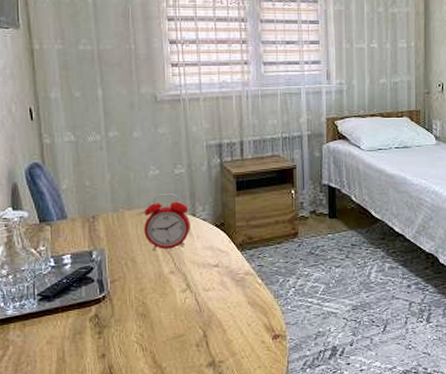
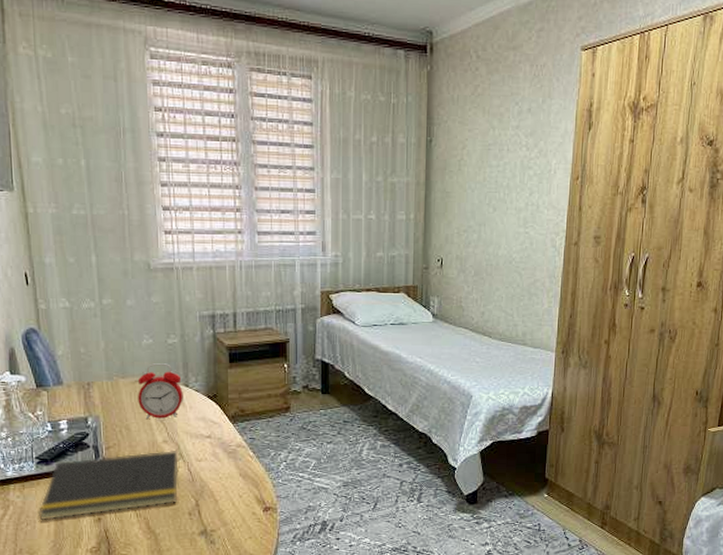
notepad: none [39,280,186,360] -> present [37,450,179,521]

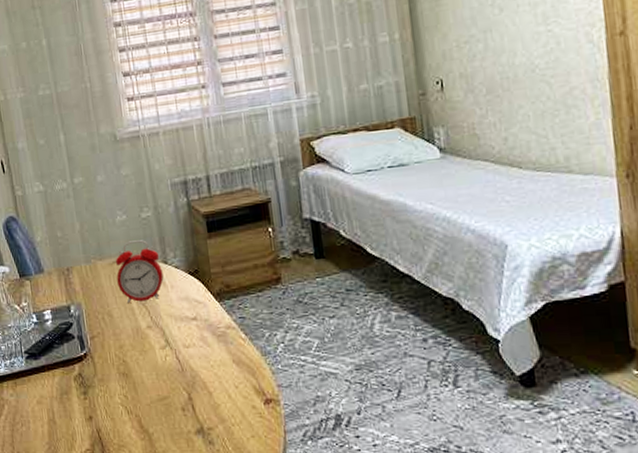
notepad: present [37,450,179,521] -> none [31,335,169,421]

